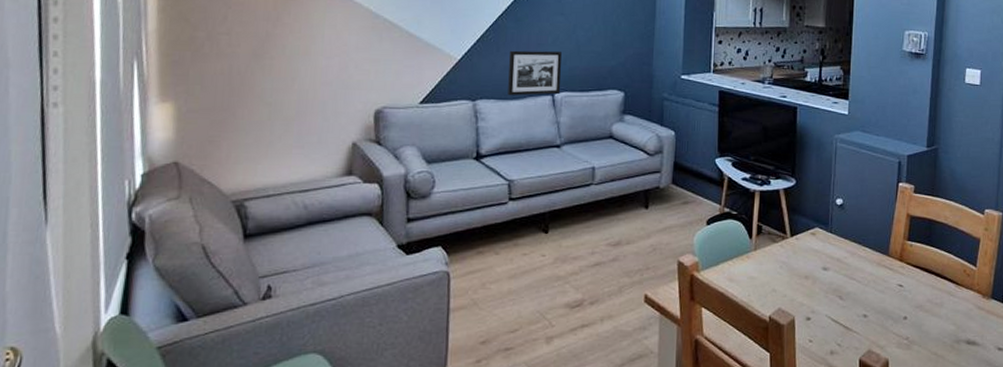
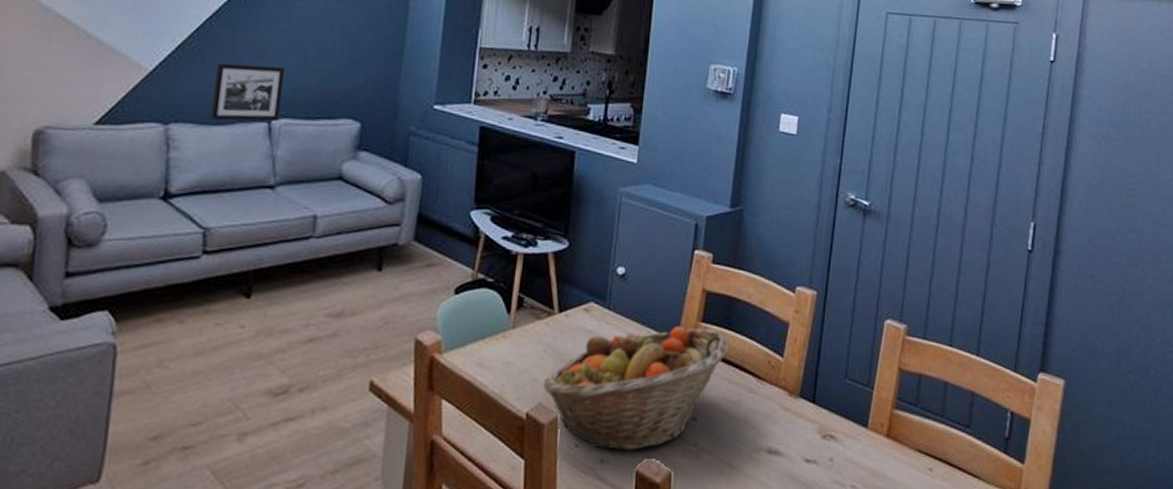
fruit basket: none [781,244,931,344] -> present [543,325,730,451]

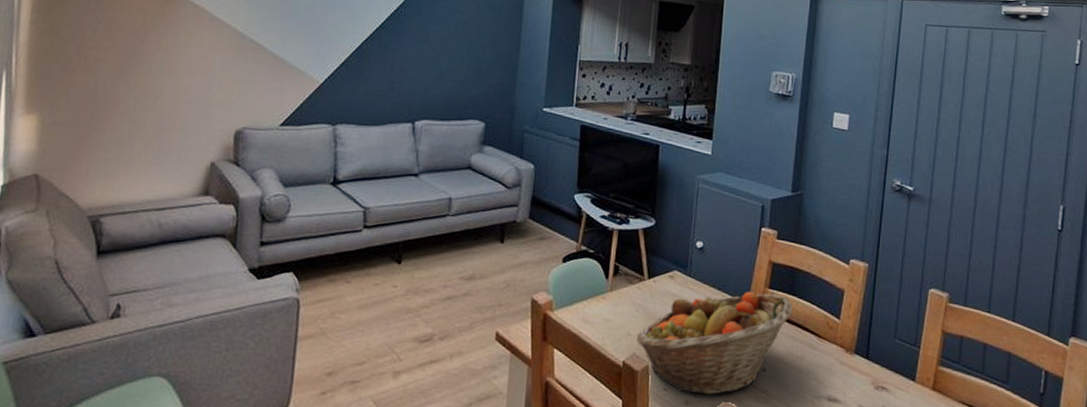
picture frame: present [211,62,284,122] -> none [368,75,424,122]

